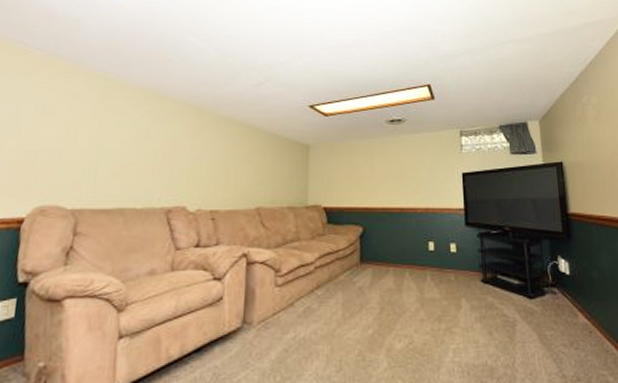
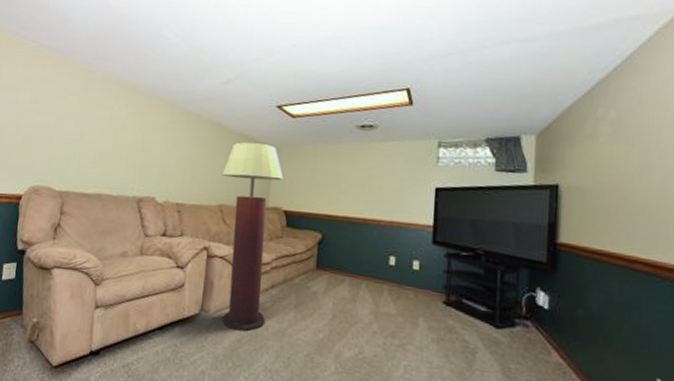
floor lamp: none [257,143,321,340] -> present [221,142,284,332]

